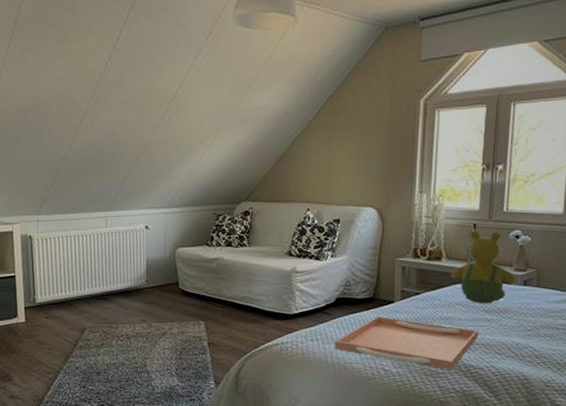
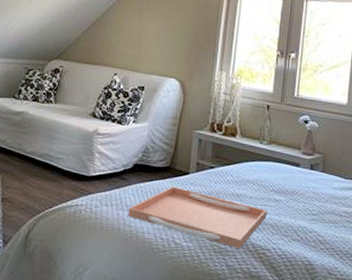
teddy bear: present [450,230,516,304] -> none [243,111,304,185]

